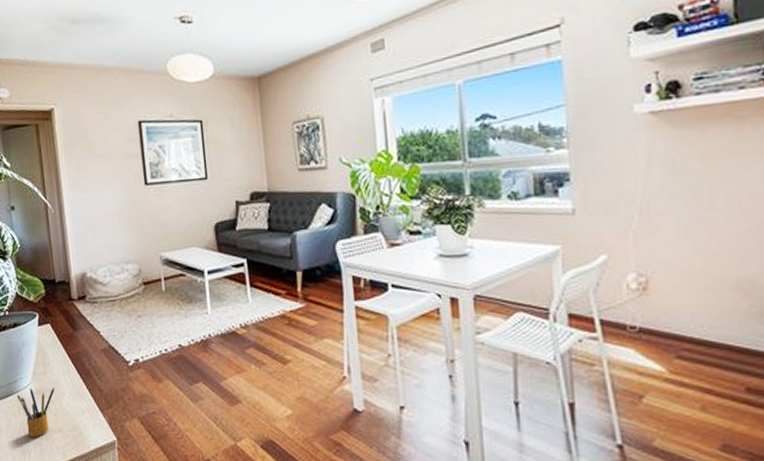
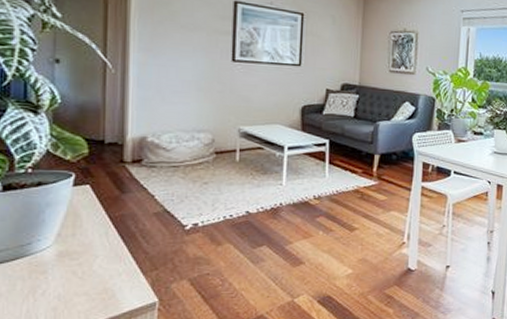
pencil box: present [16,387,55,437] -> none [29,249,85,302]

